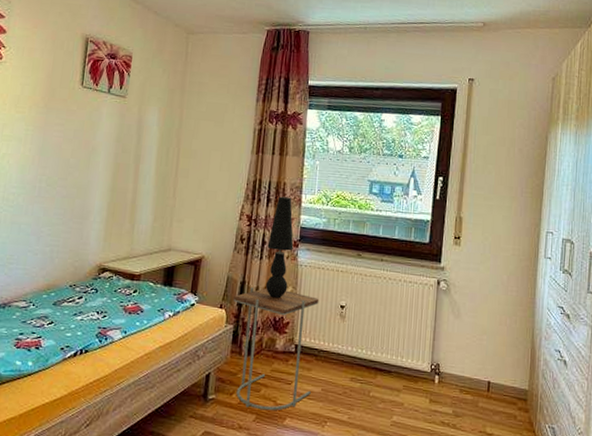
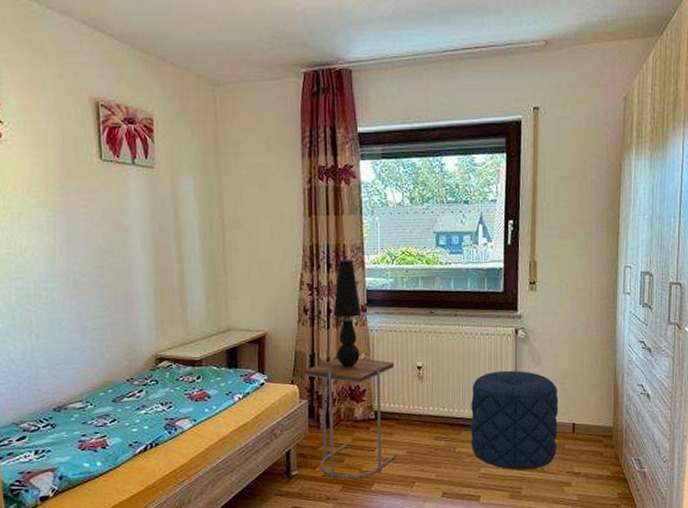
pouf: none [385,319,476,425] -> present [470,370,559,470]

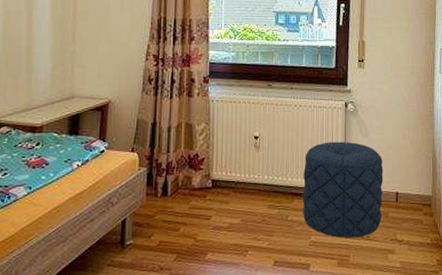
side table: present [304,358,396,479] -> none [145,127,233,249]
table lamp: present [333,259,361,368] -> none [177,33,204,136]

